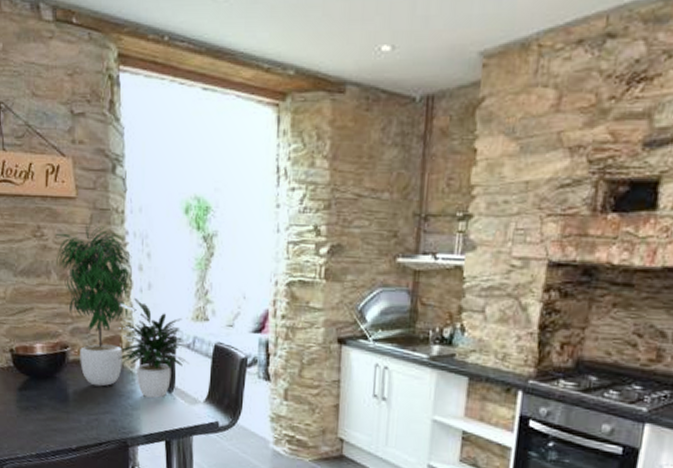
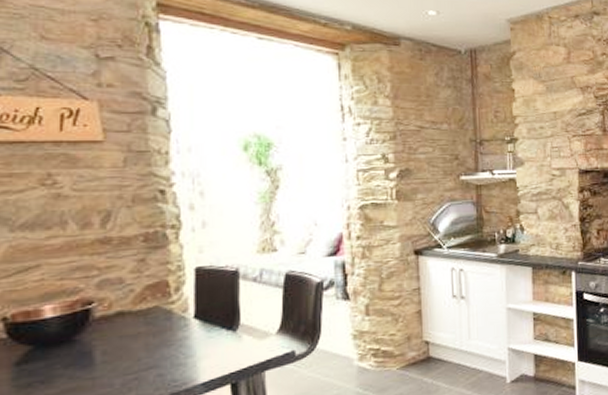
potted plant: present [55,220,190,399] -> none [74,164,257,342]

